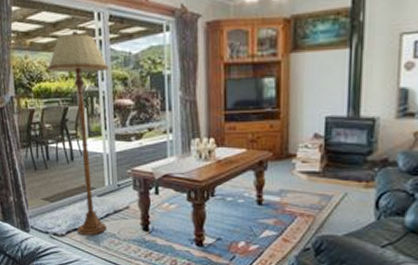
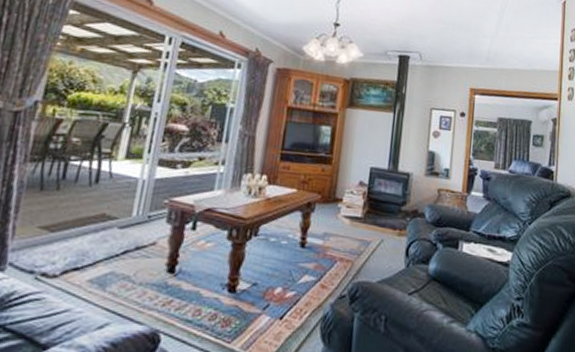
floor lamp: present [47,31,109,236] -> none [78,48,169,278]

